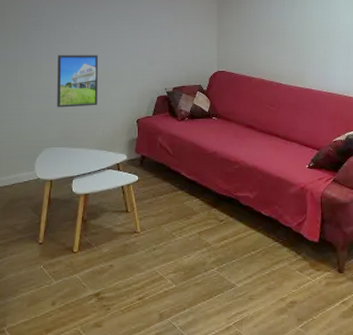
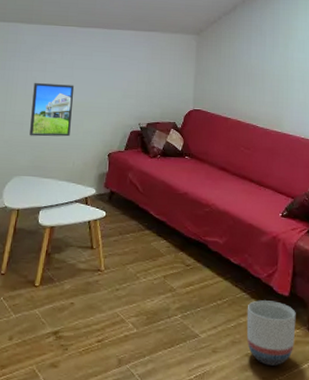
planter: none [280,247,327,307] -> present [246,300,296,366]

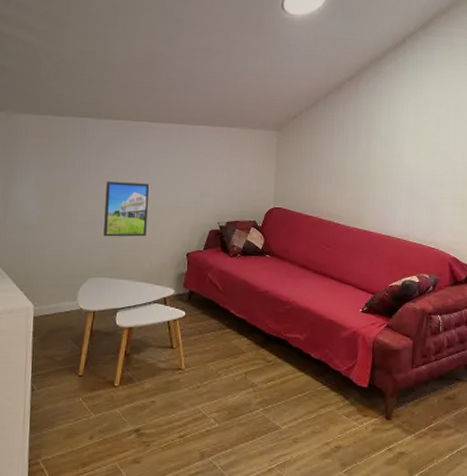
planter: present [246,300,296,366] -> none [326,392,374,452]

